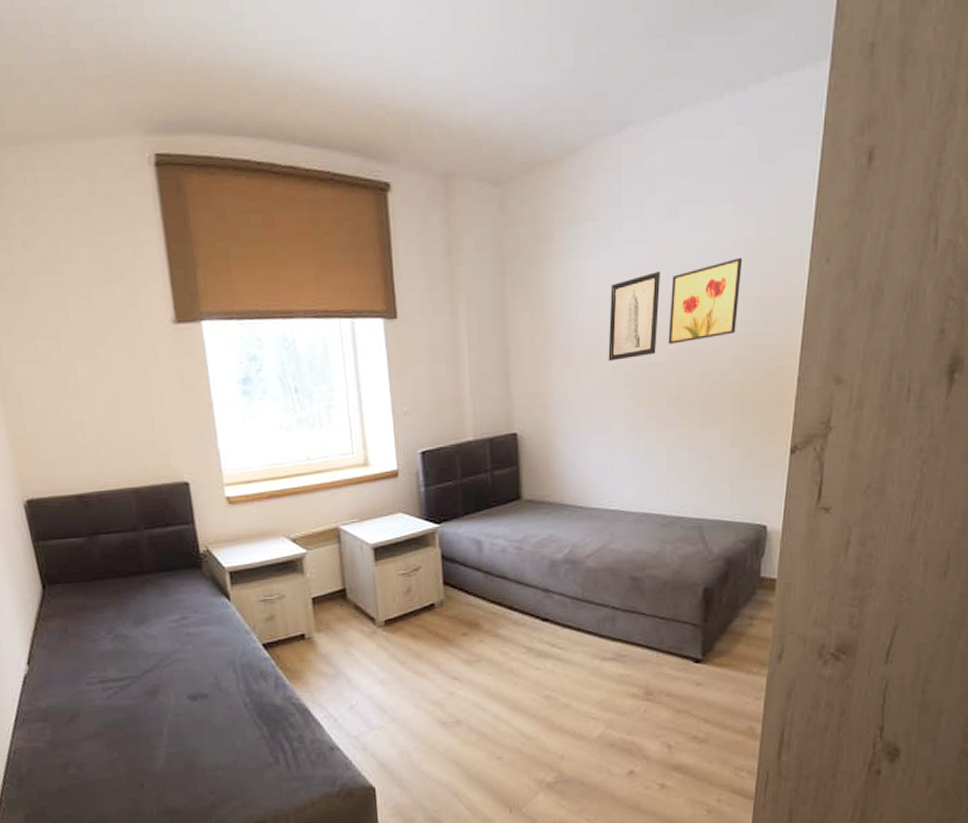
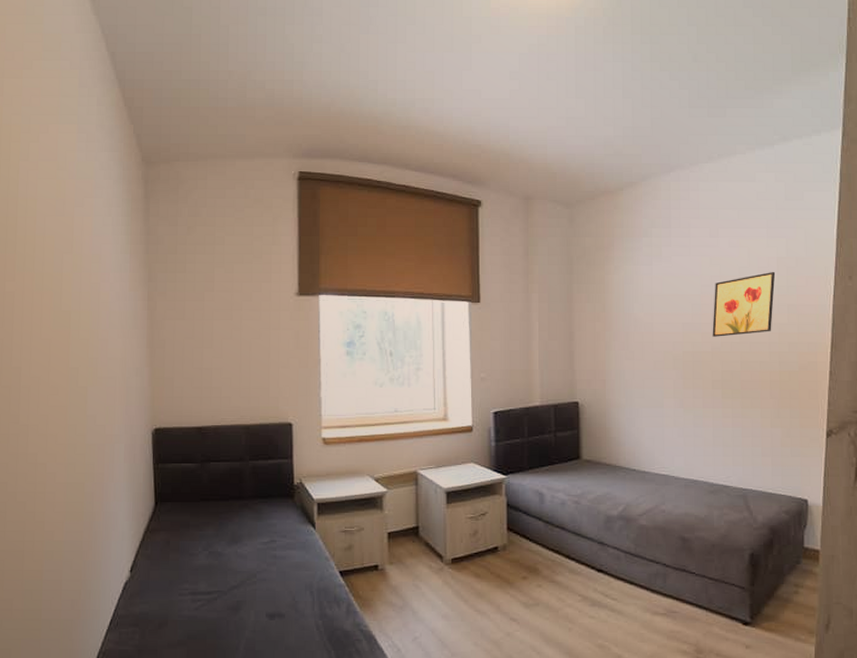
wall art: present [608,270,660,361] -> none [659,278,704,347]

